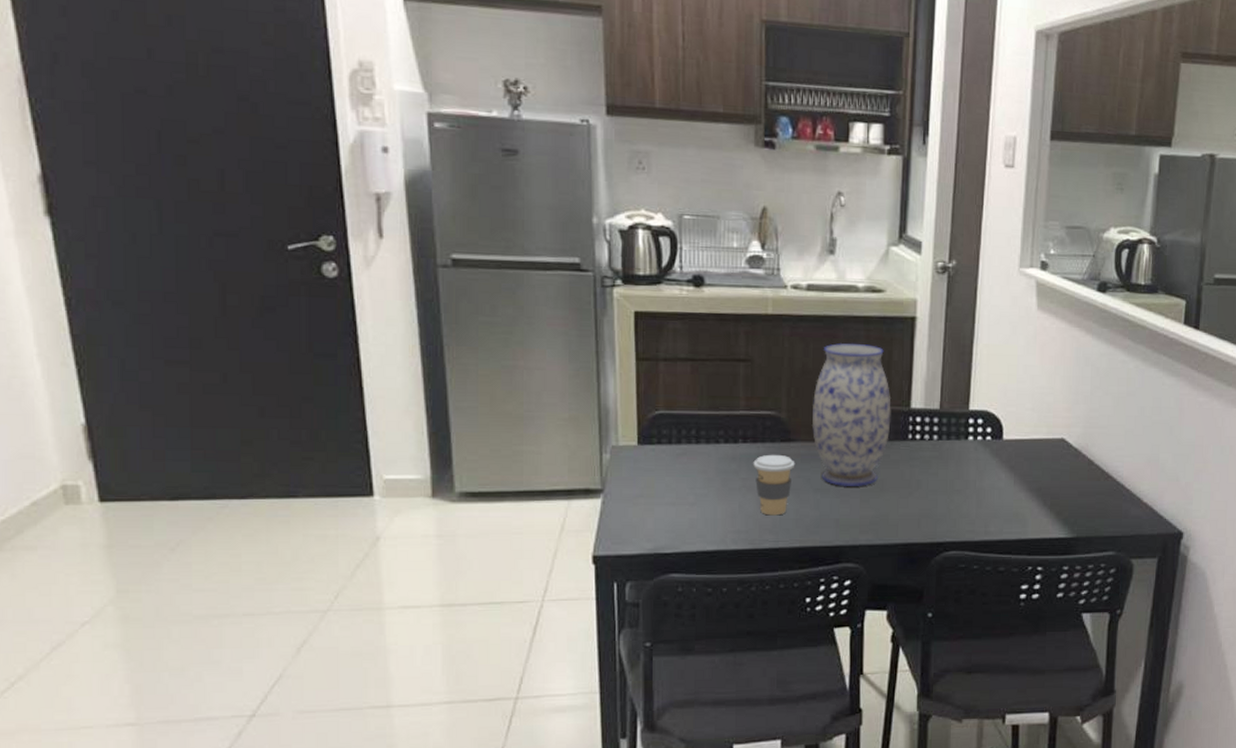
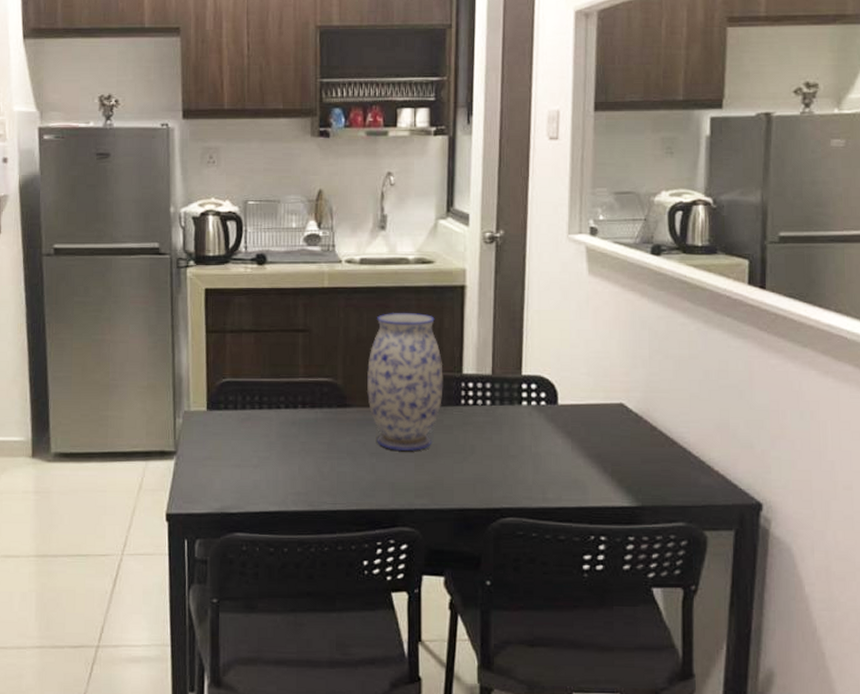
coffee cup: present [753,454,795,516] -> none [312,419,351,479]

